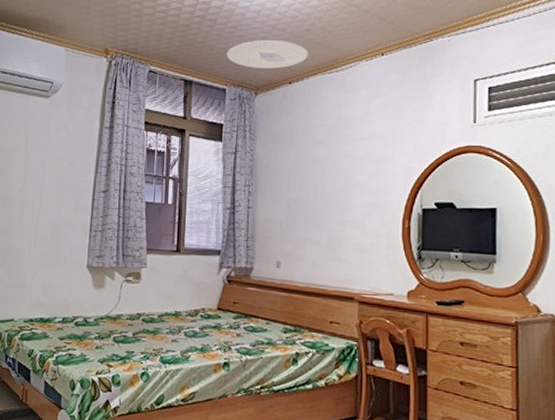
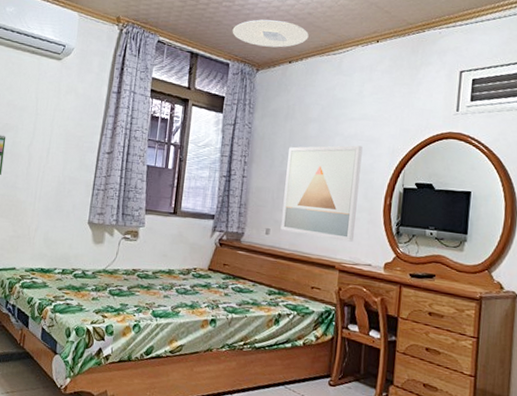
wall art: none [292,166,375,270] -> present [280,145,363,242]

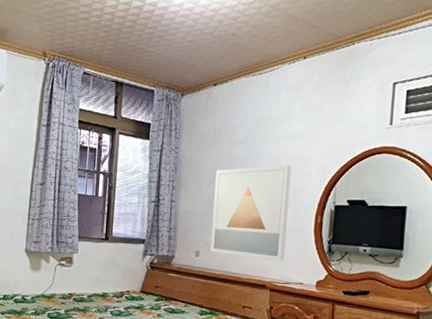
ceiling light: present [232,19,309,48] -> none [156,44,233,71]

